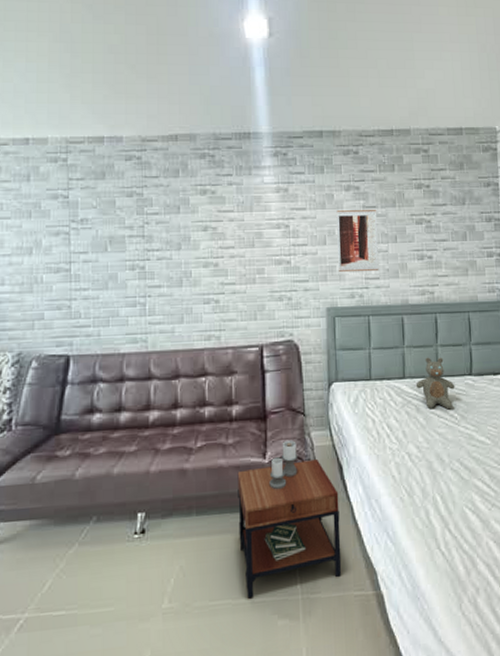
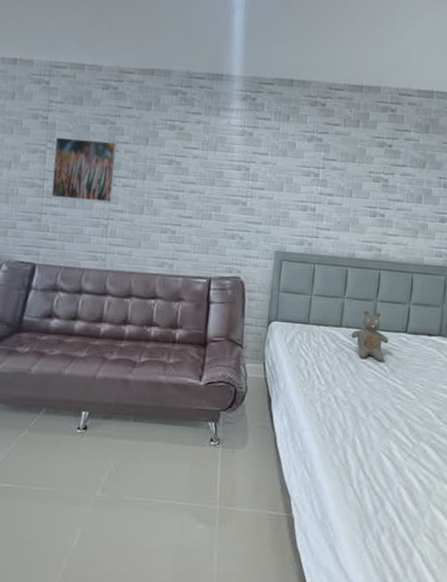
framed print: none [79,214,148,281] -> present [51,137,117,202]
side table: present [237,441,342,599] -> none [169,368,265,501]
wall art: present [336,210,379,273] -> none [290,159,337,223]

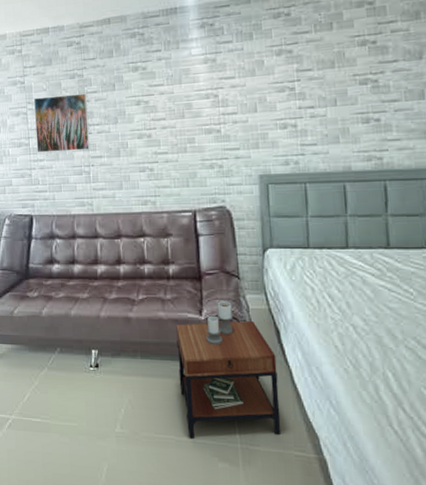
side table: none [169,368,265,501] -> present [176,301,281,438]
teddy bear: present [351,310,389,362] -> none [361,227,410,284]

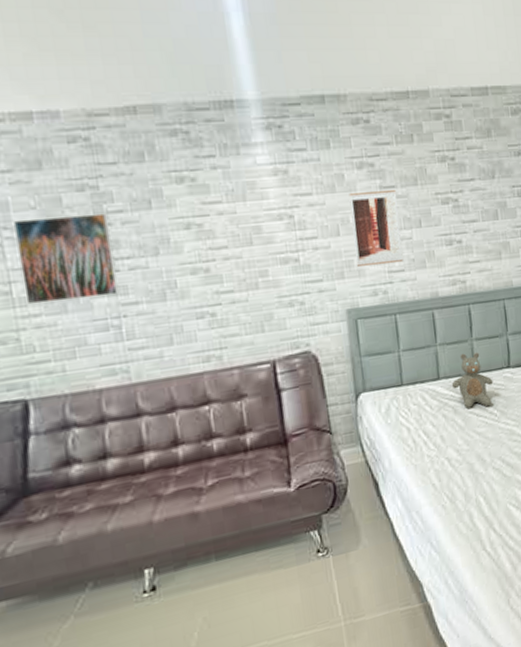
side table: present [176,301,281,438] -> none [259,463,385,637]
wall art: none [267,73,316,140] -> present [349,190,403,268]
teddy bear: none [361,227,410,284] -> present [451,352,493,409]

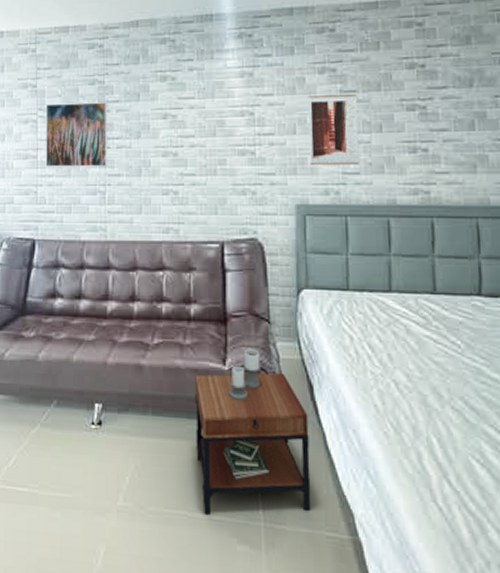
side table: none [259,463,385,637] -> present [195,349,311,515]
teddy bear: present [451,352,493,409] -> none [405,269,458,335]

